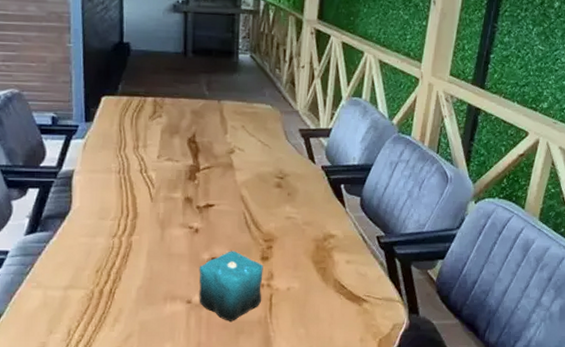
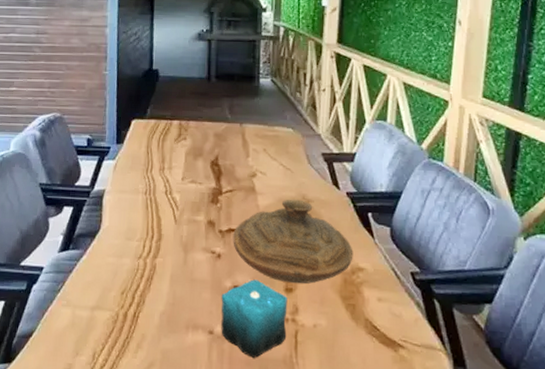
decorative bowl: none [211,174,326,253] -> present [233,199,353,284]

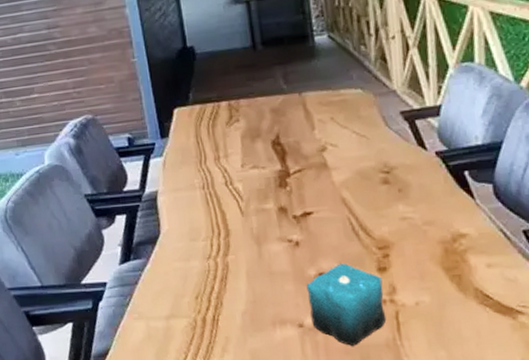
decorative bowl: present [233,199,353,284] -> none [309,168,453,262]

